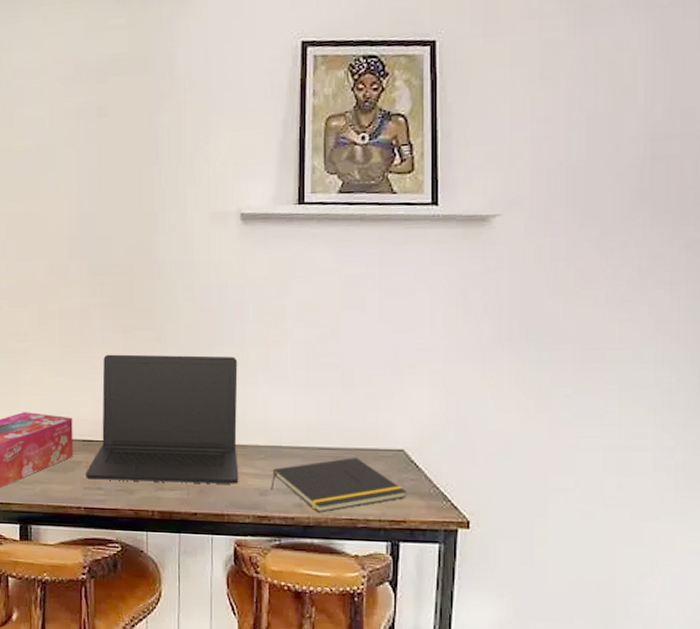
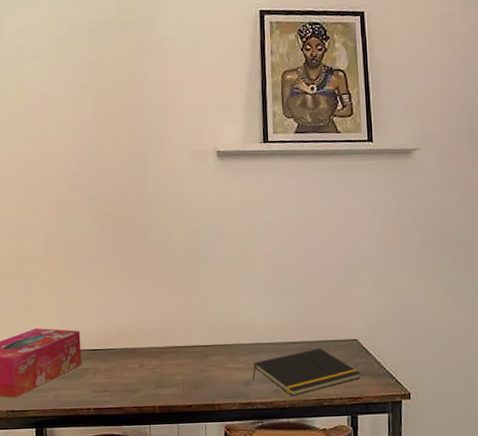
laptop: present [86,354,239,484] -> none [93,270,226,384]

